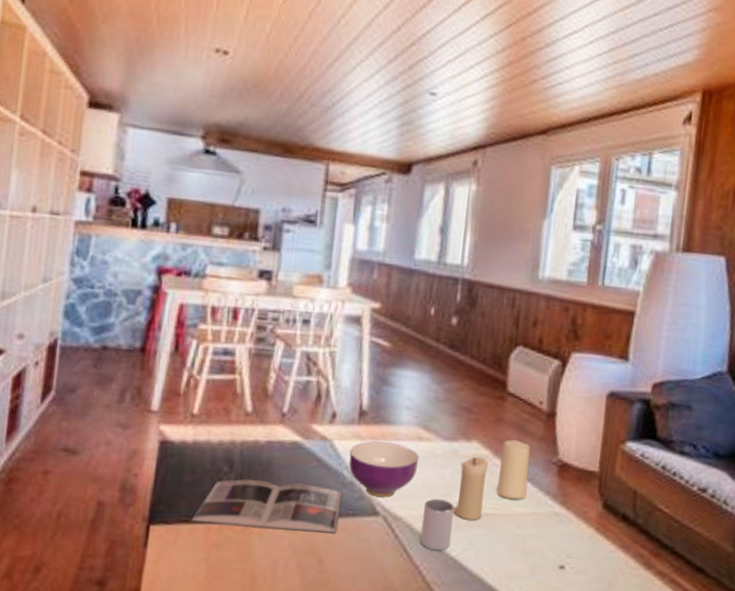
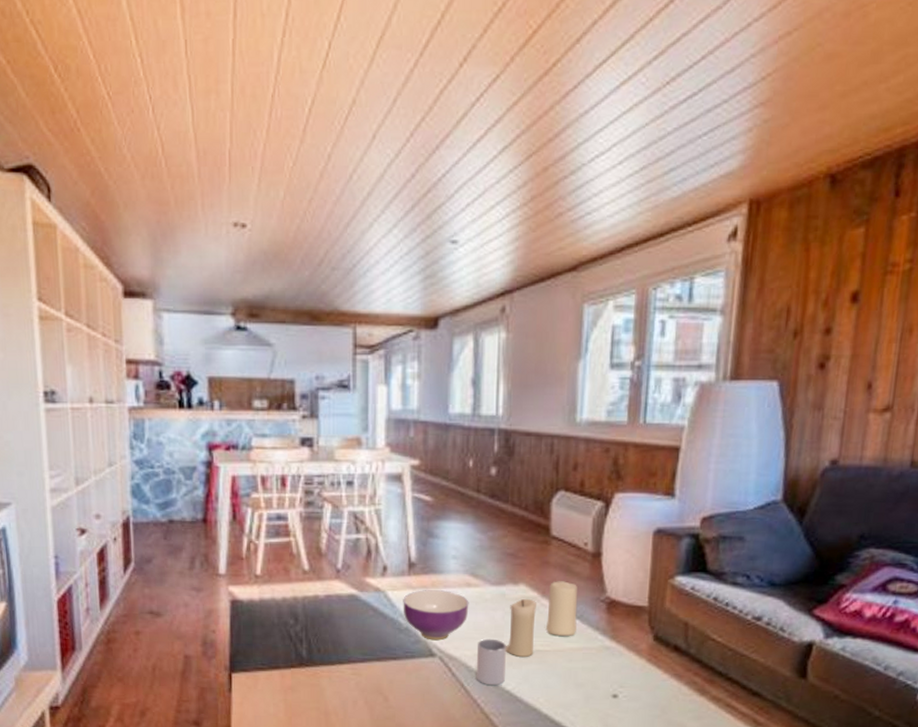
magazine: present [191,479,343,533] -> none [266,629,400,674]

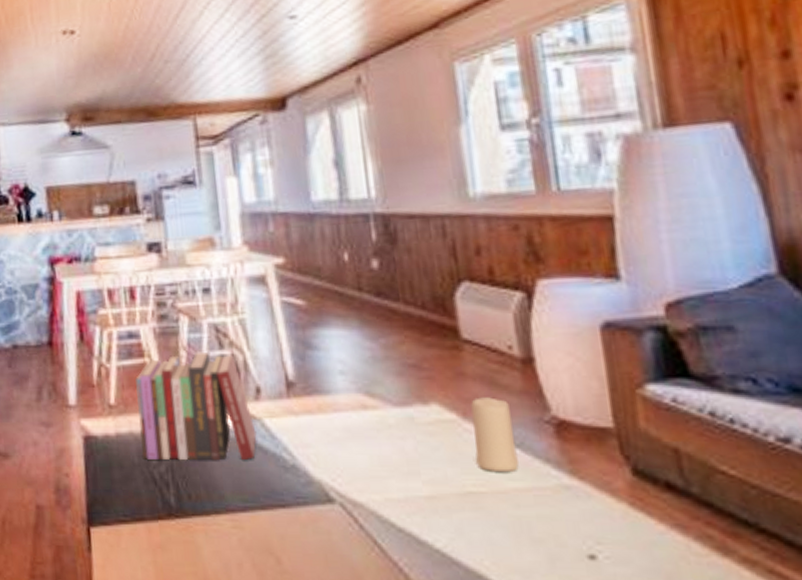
books: none [281,534,380,623] -> present [136,351,257,461]
bowl: present [403,590,469,641] -> none [284,415,370,481]
cup: present [476,638,507,686] -> none [386,477,432,542]
candle: present [506,598,536,657] -> none [422,422,464,502]

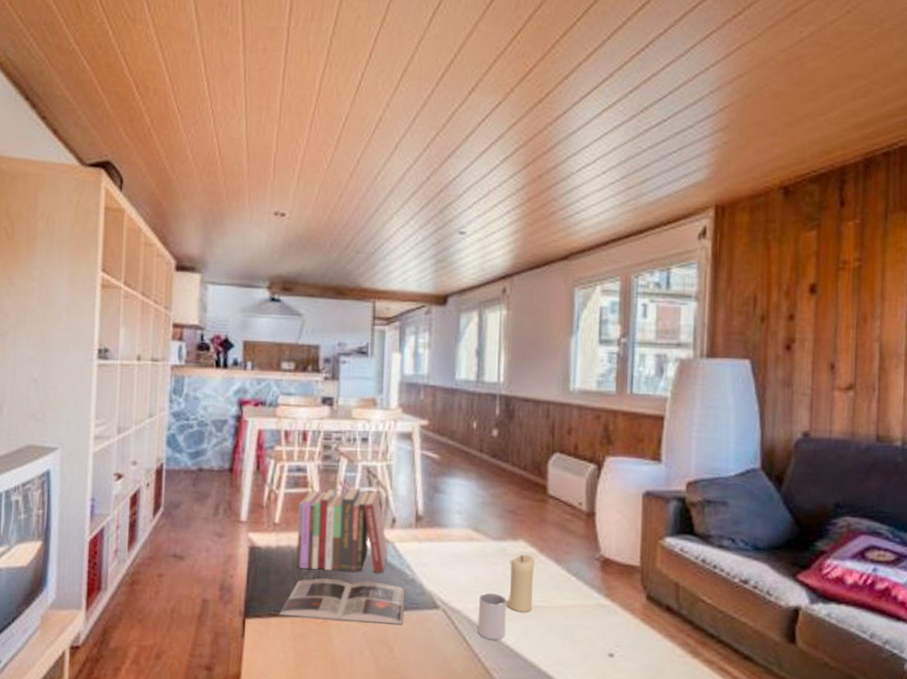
magazine: none [129,470,290,527] -> present [279,578,406,625]
cup: none [386,477,432,542] -> present [477,592,507,640]
candle: none [422,422,464,502] -> present [506,554,535,612]
candle: present [470,397,519,473] -> none [544,538,574,593]

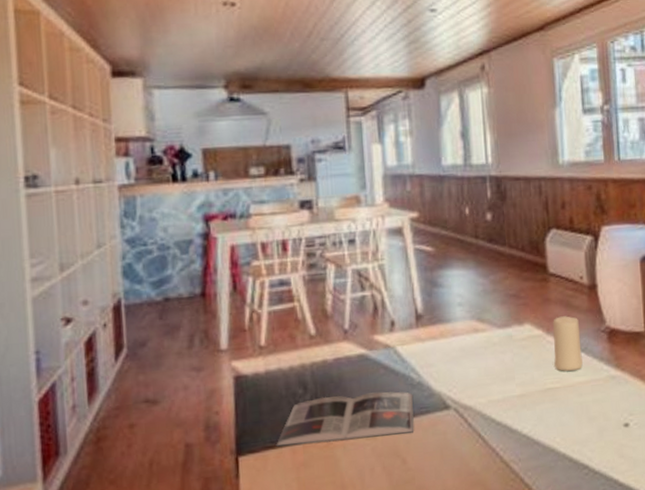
books: present [296,487,388,573] -> none [285,293,390,391]
cup: present [477,592,507,640] -> none [490,382,521,432]
candle: present [506,554,535,612] -> none [518,337,545,398]
candle: none [544,538,574,593] -> present [552,316,583,372]

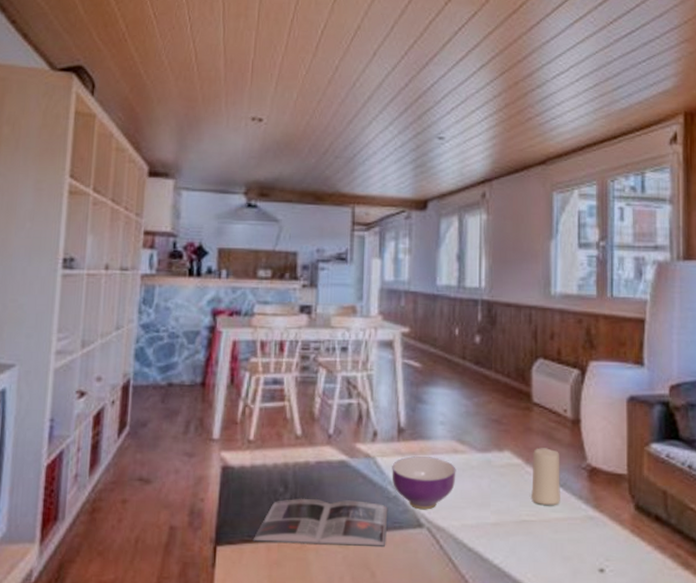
bowl: none [413,339,479,392] -> present [392,456,456,510]

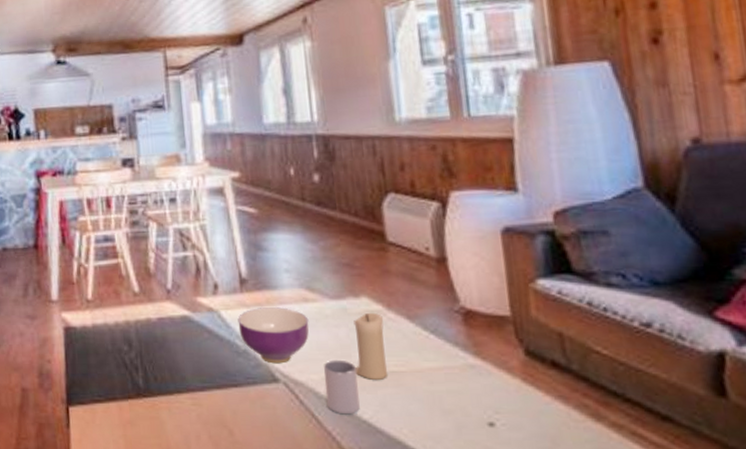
magazine: present [253,498,388,546] -> none [103,356,241,403]
cup: none [463,508,494,559] -> present [323,359,360,415]
candle: none [493,465,521,528] -> present [354,312,387,380]
candle: present [531,448,560,506] -> none [394,291,433,355]

